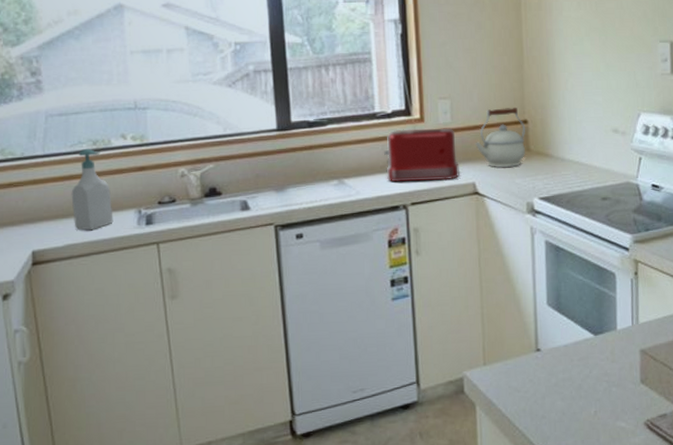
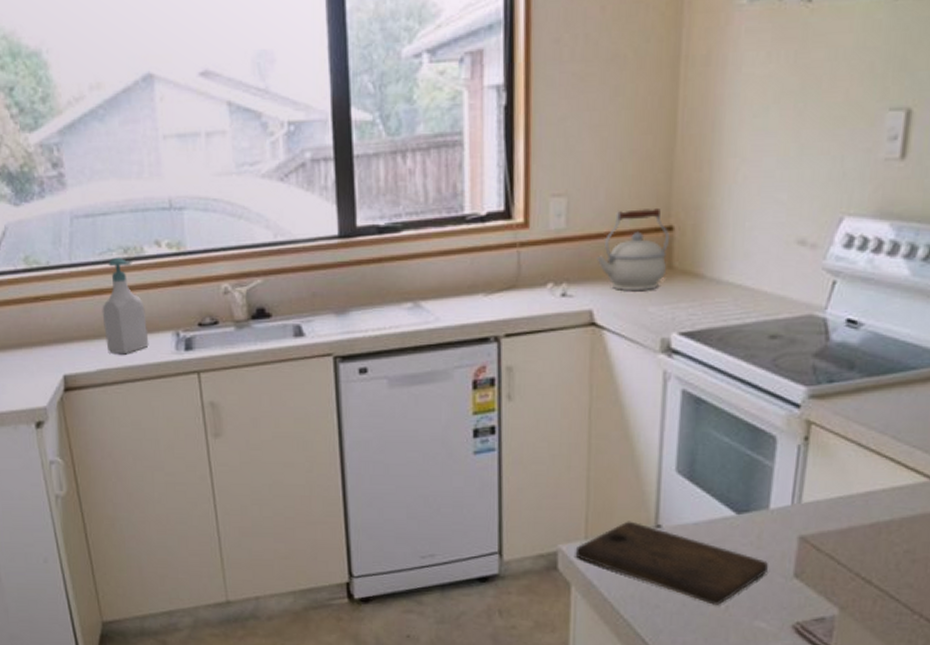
toaster: present [384,128,459,182] -> none [473,236,572,307]
cutting board: none [477,347,622,412] -> present [575,521,769,605]

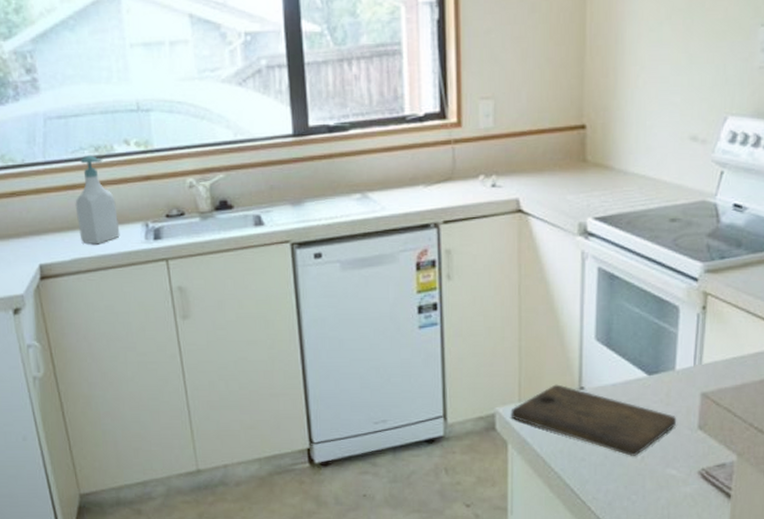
kettle: present [597,209,670,292] -> none [521,110,584,182]

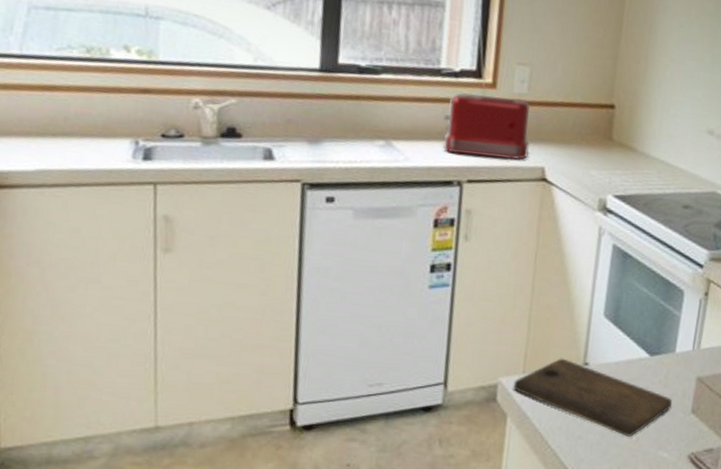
soap bottle: present [75,155,120,245] -> none [51,55,103,157]
toaster: none [414,134,501,197] -> present [443,92,530,160]

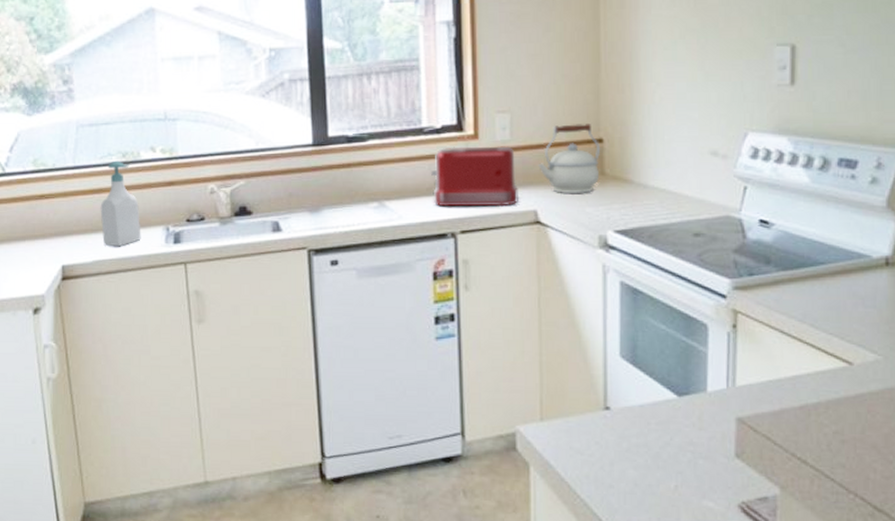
soap bottle: none [51,55,103,157] -> present [100,160,141,247]
cutting board: present [513,358,673,437] -> none [532,403,712,485]
kettle: none [551,86,612,156] -> present [538,124,601,195]

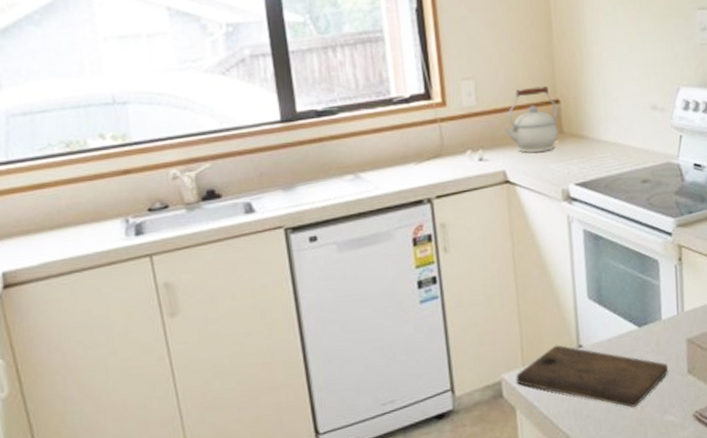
soap bottle: present [100,160,141,247] -> none [43,151,97,246]
toaster: present [431,146,518,207] -> none [403,111,488,174]
cutting board: none [532,403,712,485] -> present [515,345,669,408]

